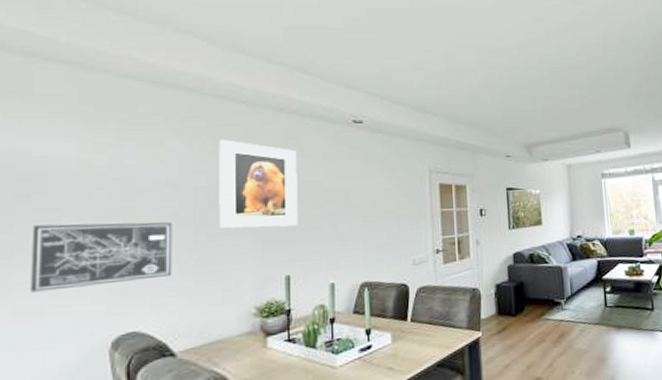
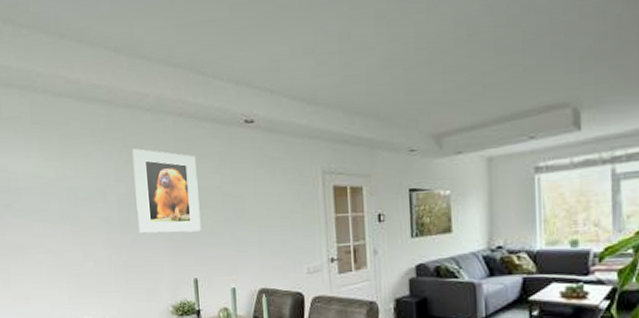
wall art: present [30,222,172,293] -> none [16,227,109,283]

